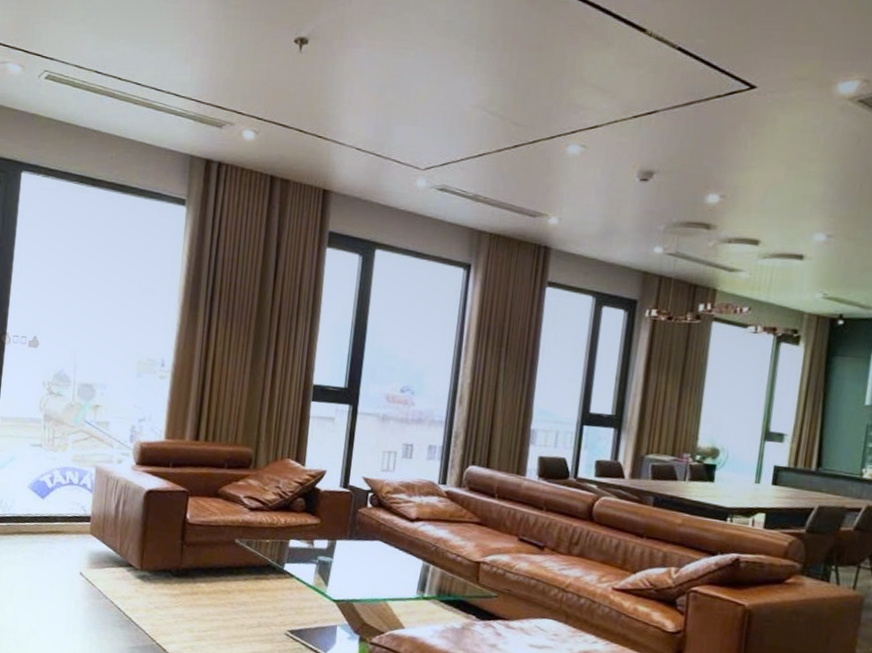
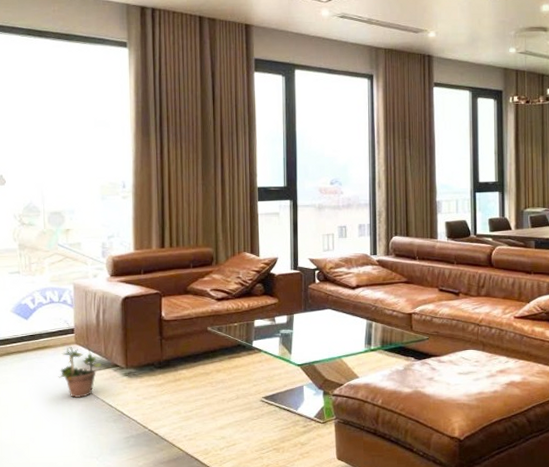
potted plant: none [68,536,115,595] -> present [58,343,102,399]

